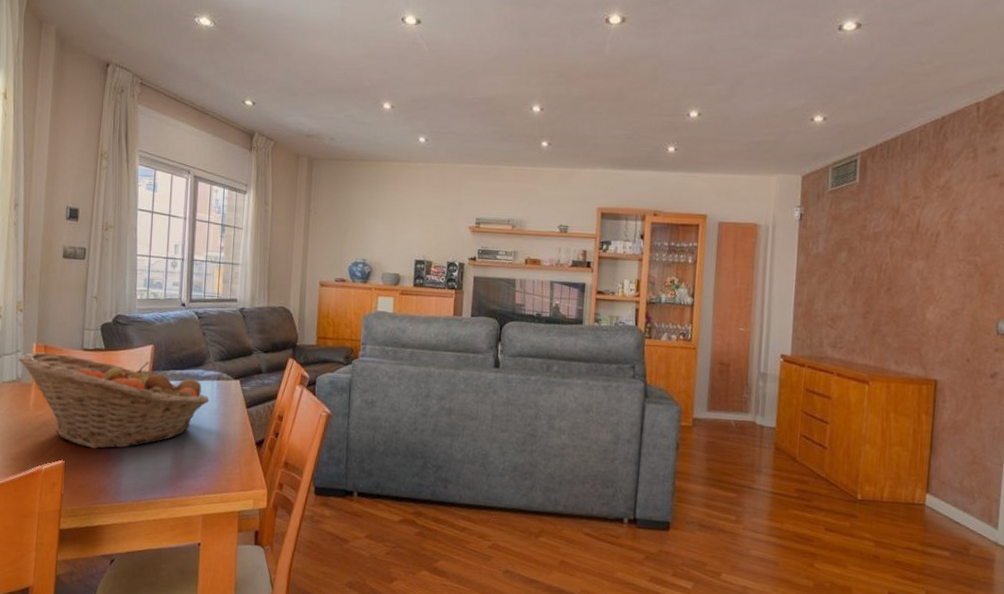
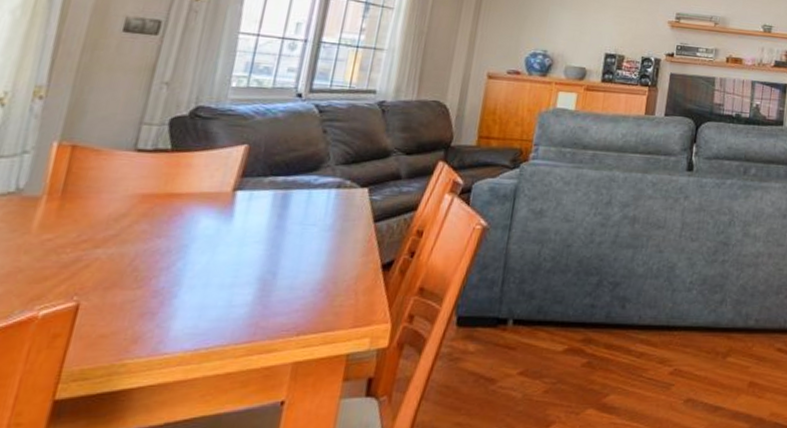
fruit basket: present [18,352,210,449] -> none [22,153,323,283]

